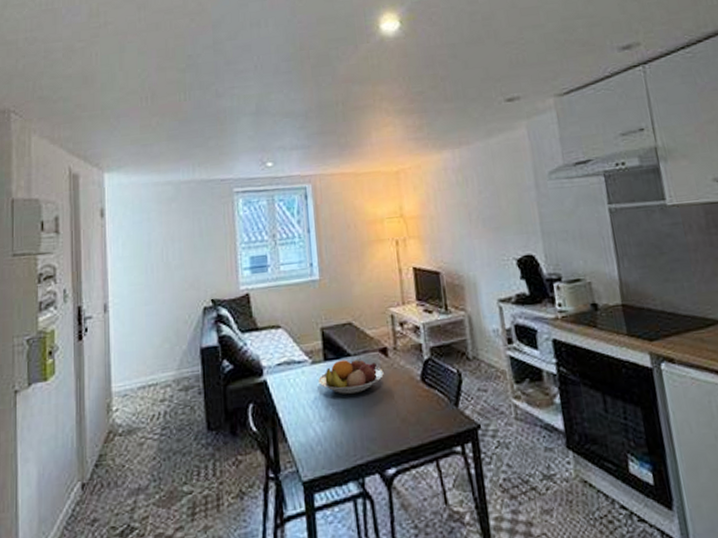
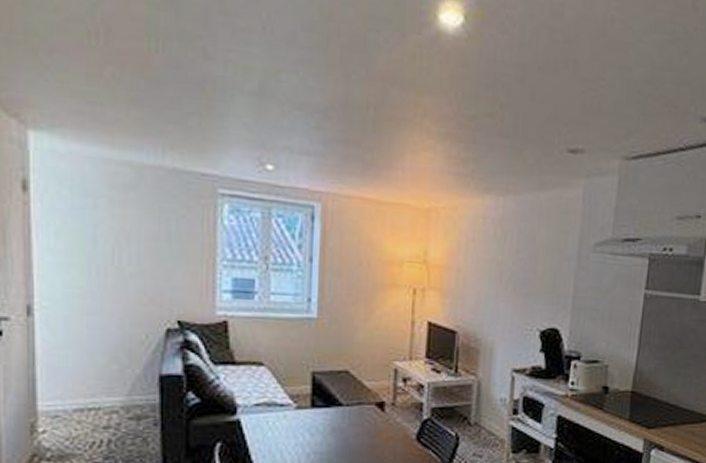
fruit bowl: present [318,357,384,395] -> none [302,408,377,445]

